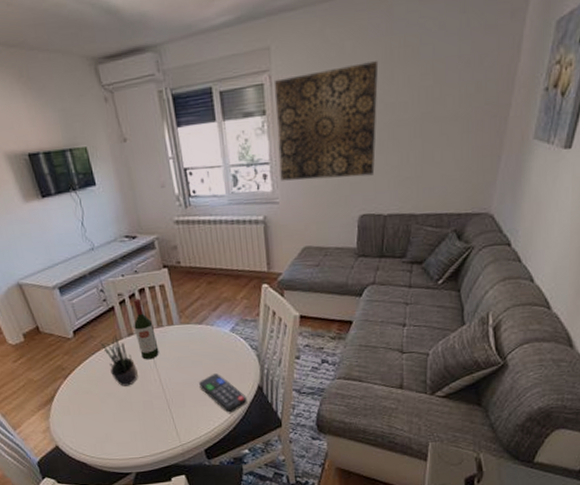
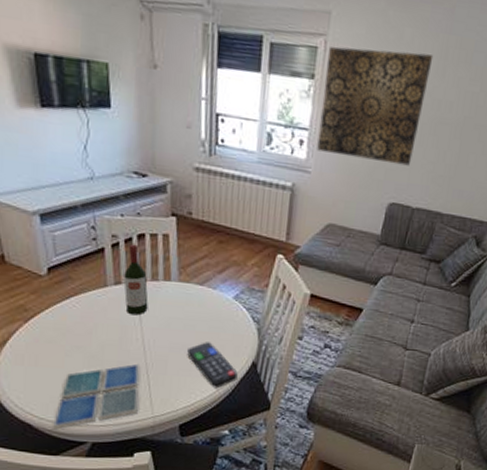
potted plant: present [100,334,138,387] -> none [78,280,118,342]
drink coaster: none [101,401,168,465] -> present [51,363,140,430]

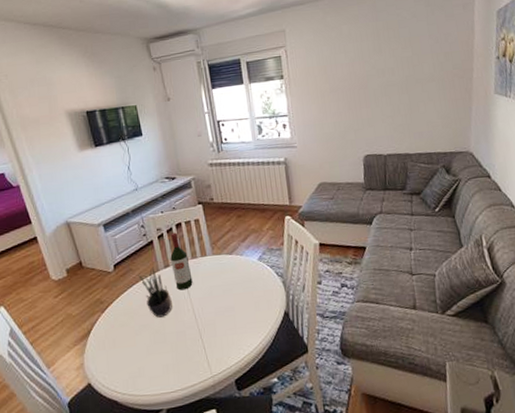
drink coaster: present [51,363,140,430] -> none [133,331,199,403]
potted plant: none [78,280,118,342] -> present [138,267,172,318]
remote control: present [187,342,238,389] -> none [230,301,275,342]
wall art: present [317,46,434,166] -> none [289,39,374,129]

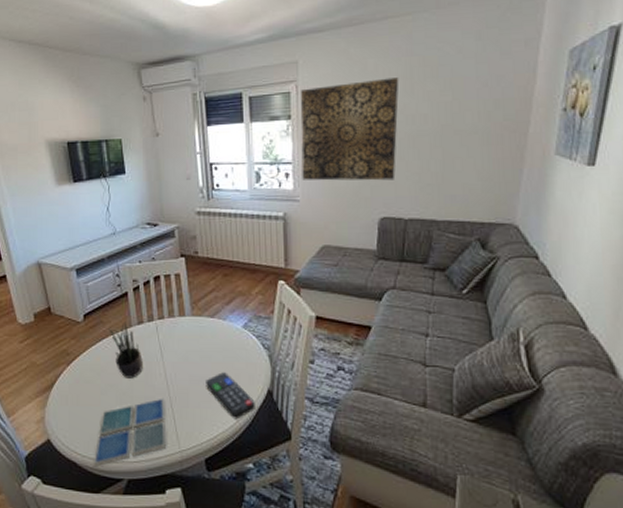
drink coaster: none [133,331,199,403] -> present [93,398,166,467]
wine bottle: present [170,232,193,291] -> none [145,286,167,351]
remote control: none [230,301,275,342] -> present [206,372,255,420]
wall art: none [289,39,374,129] -> present [300,77,399,181]

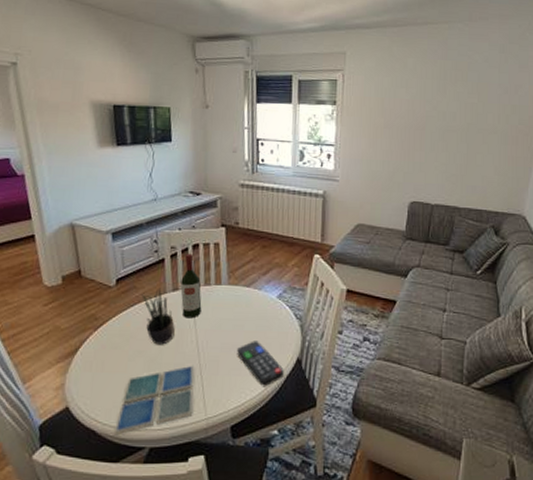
wine bottle: none [145,286,167,351] -> present [180,253,202,319]
wall art: present [300,77,399,181] -> none [343,76,434,169]

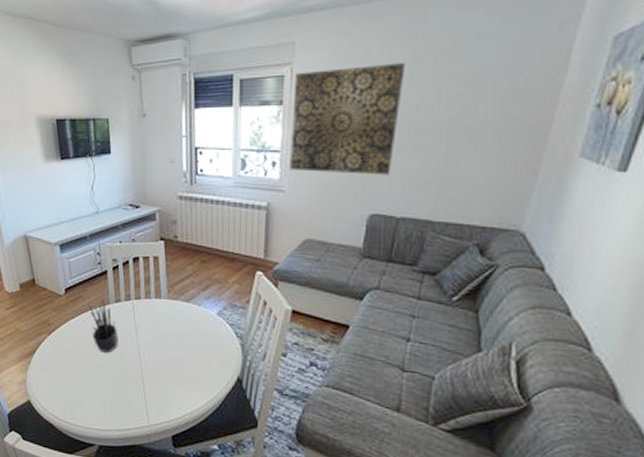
drink coaster: present [113,365,194,436] -> none [68,374,137,431]
wine bottle: present [180,253,202,319] -> none [122,266,143,330]
remote control: present [237,341,284,387] -> none [177,356,224,403]
wall art: none [343,76,434,169] -> present [289,63,406,175]

